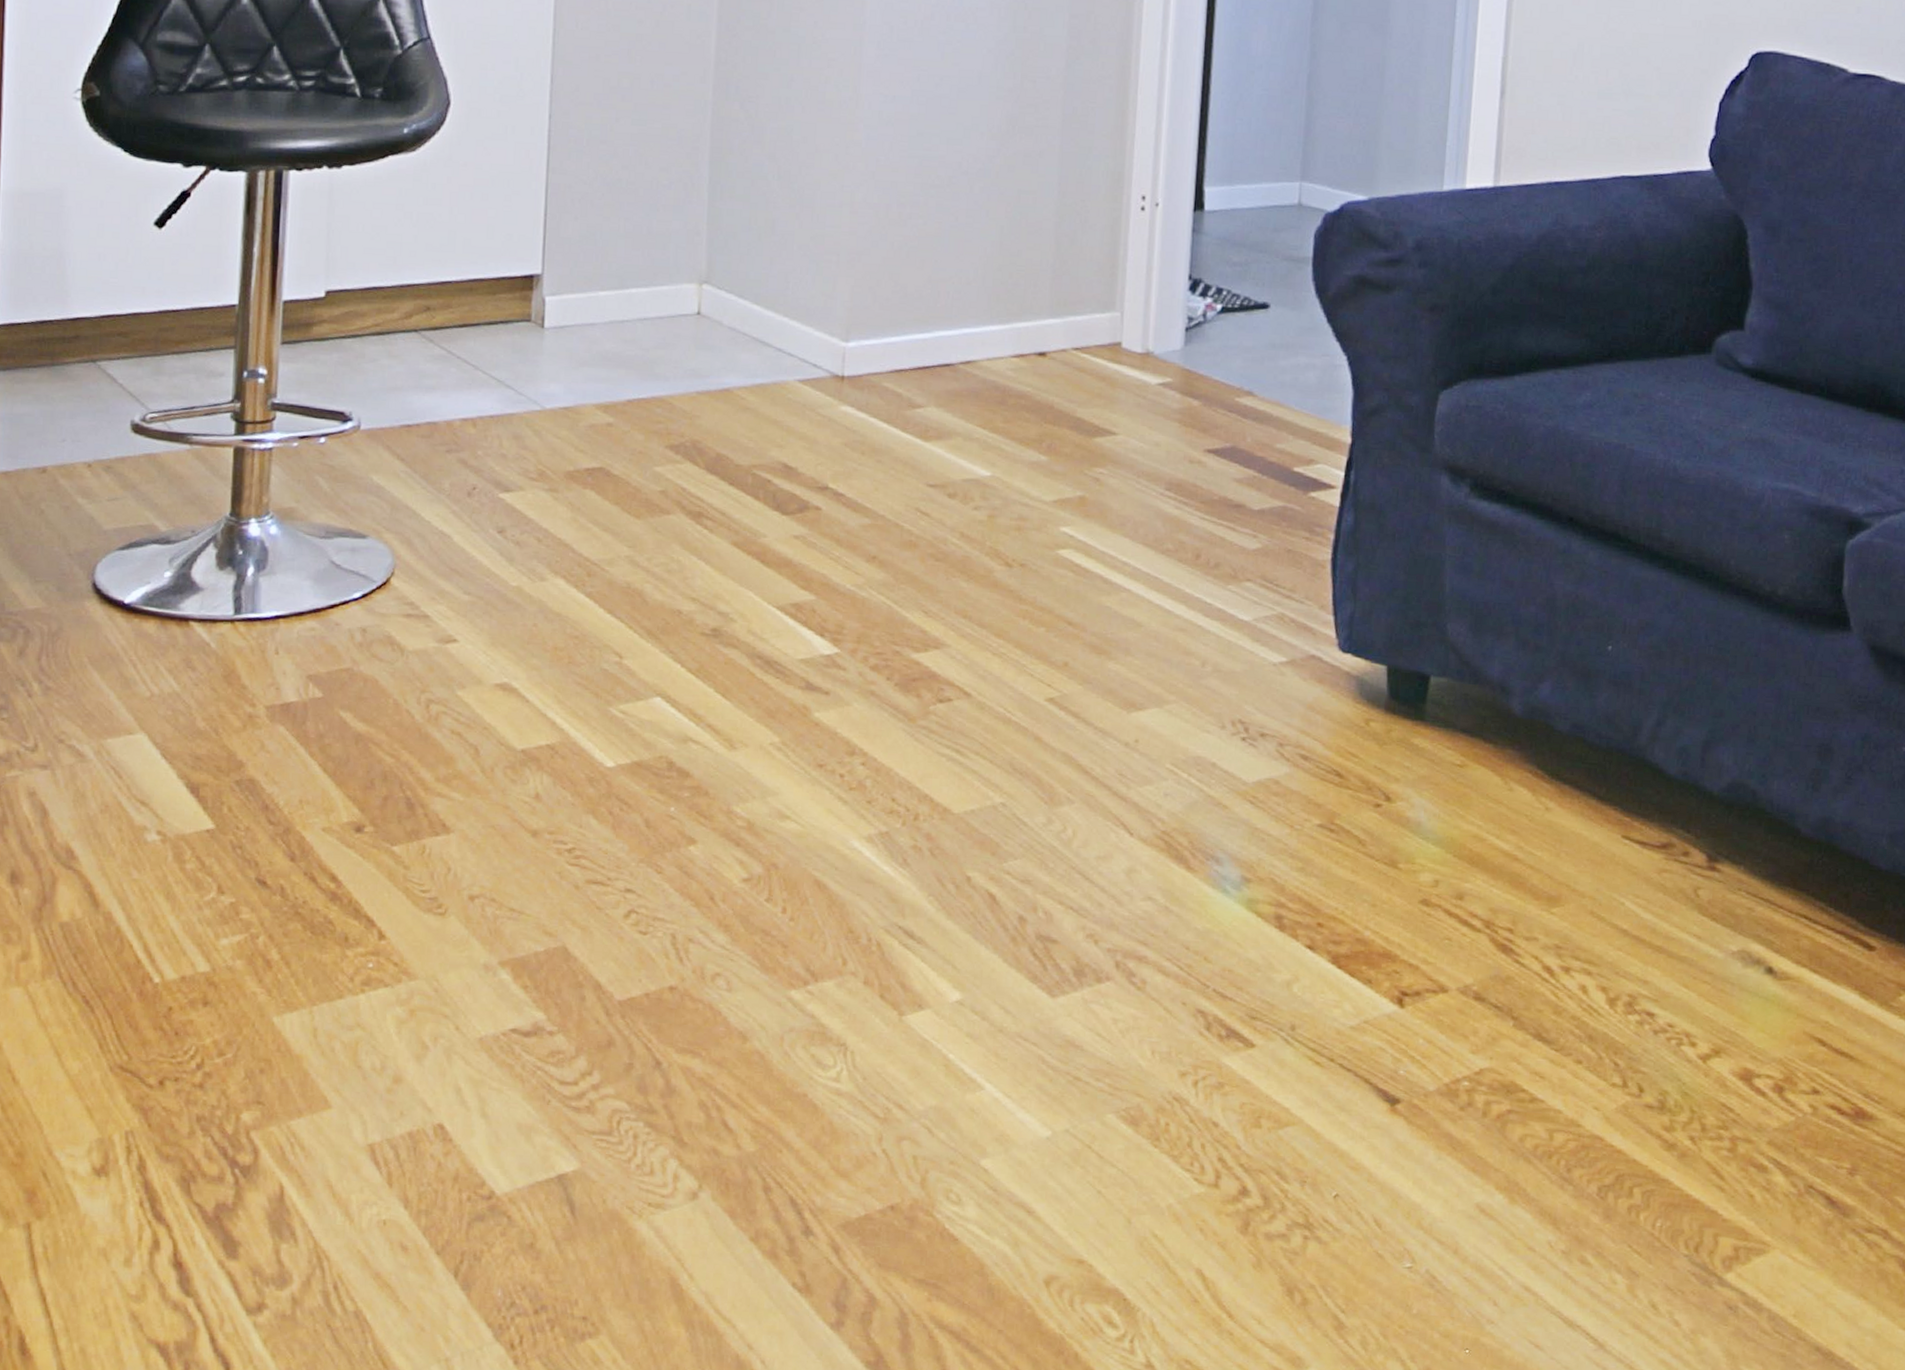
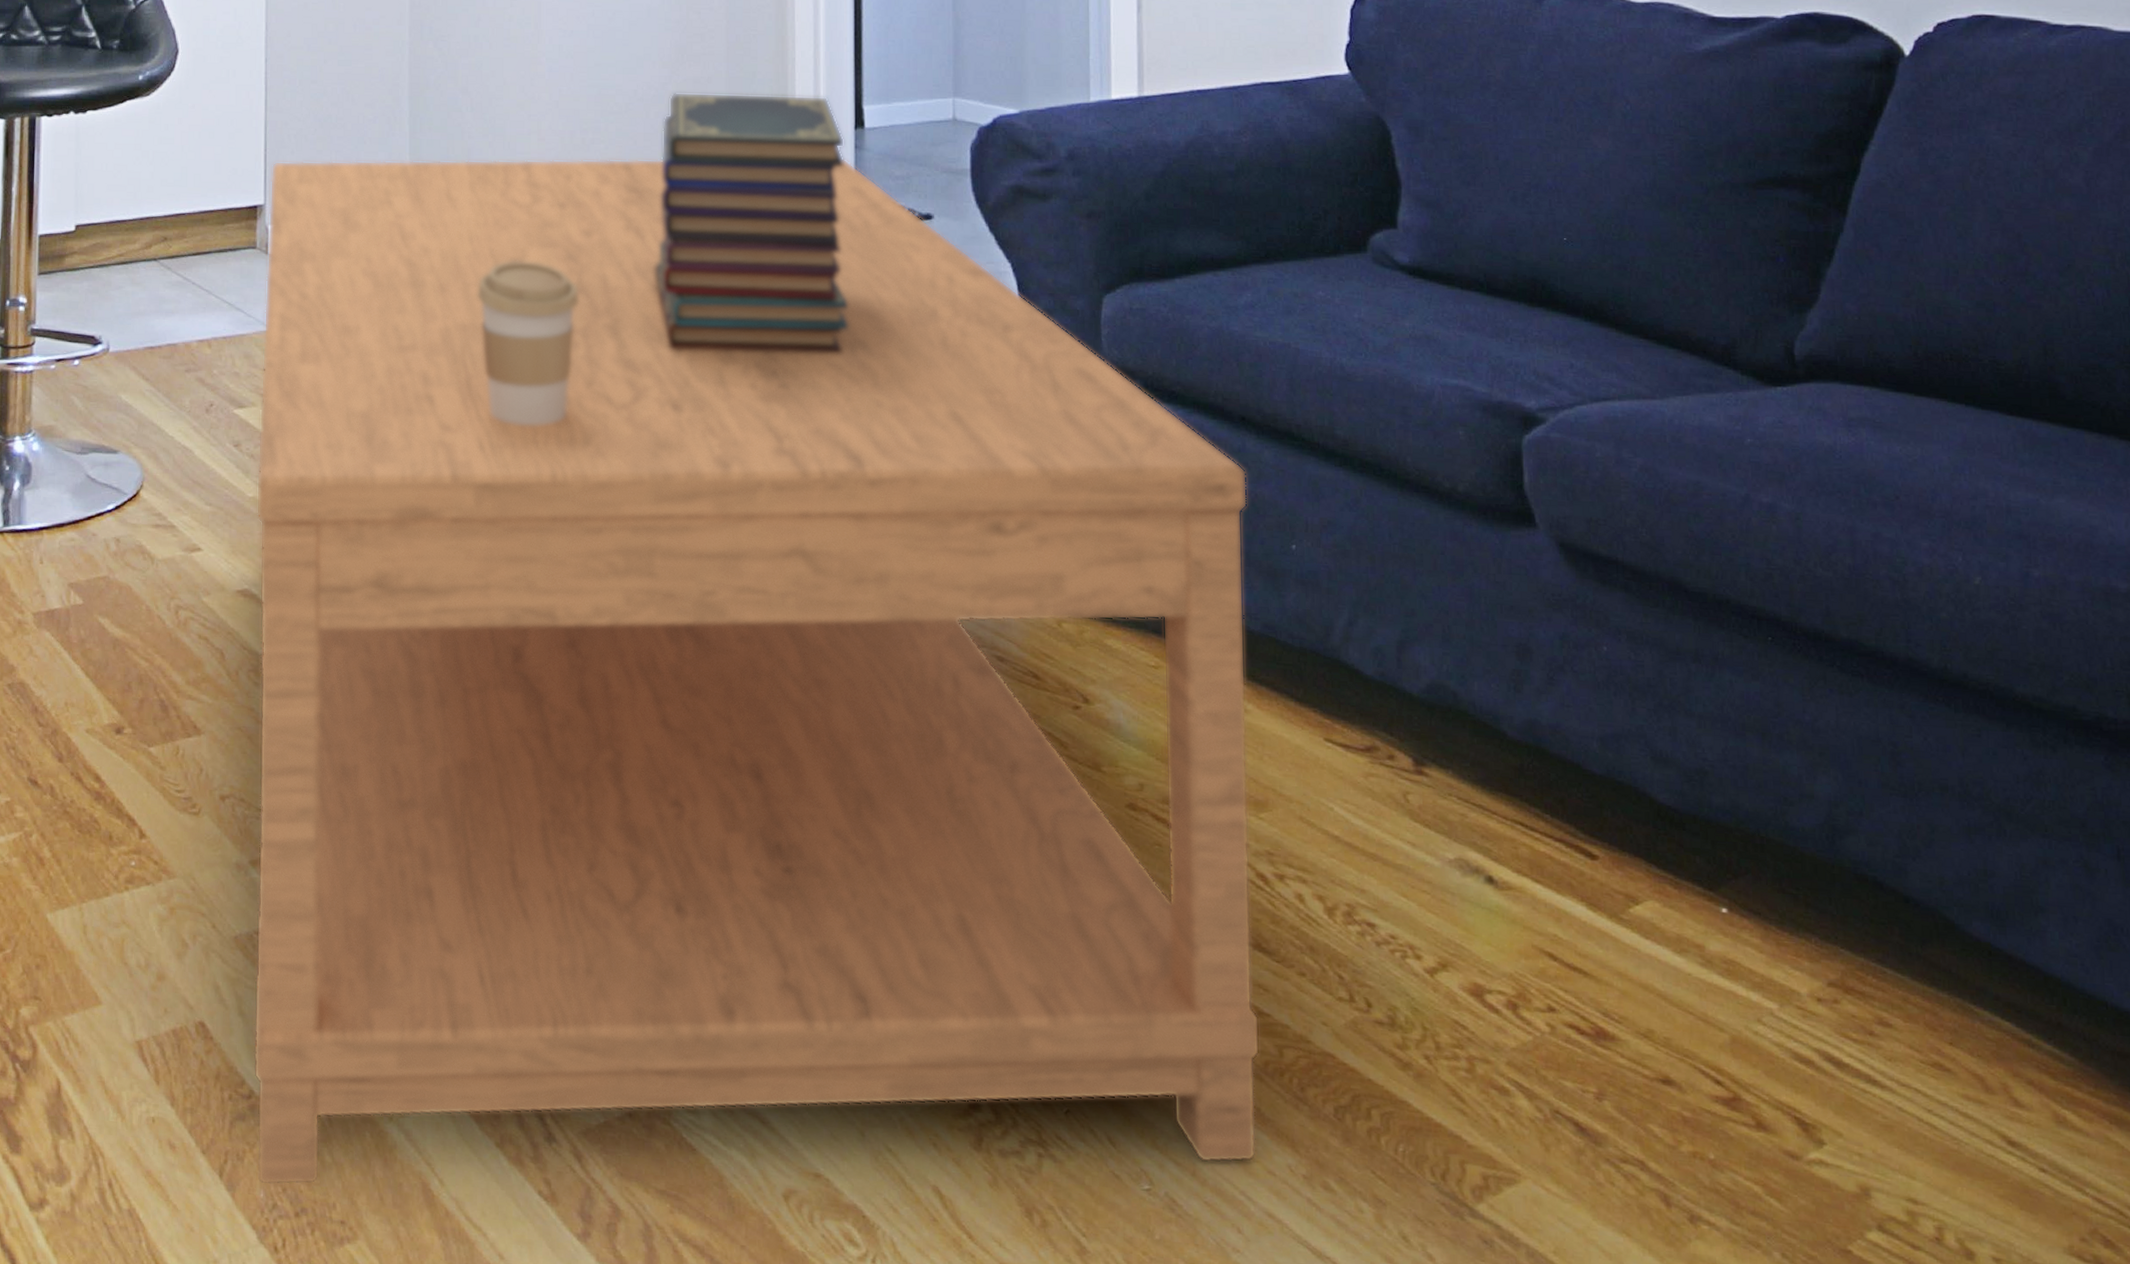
coffee table: none [494,227,1570,1284] -> present [253,158,1260,1186]
coffee cup: none [774,342,885,516] -> present [477,262,578,426]
book stack: none [968,166,1183,447] -> present [654,92,848,354]

